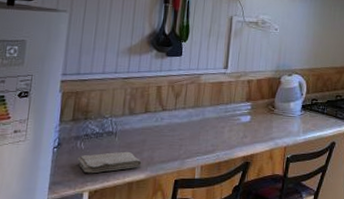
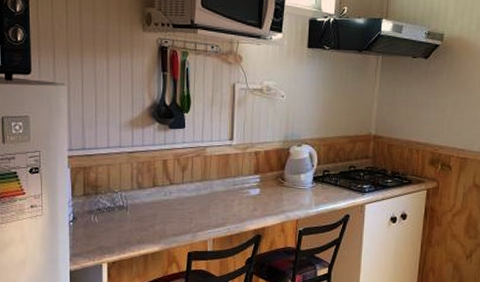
washcloth: present [77,151,142,174] -> none [93,225,155,246]

